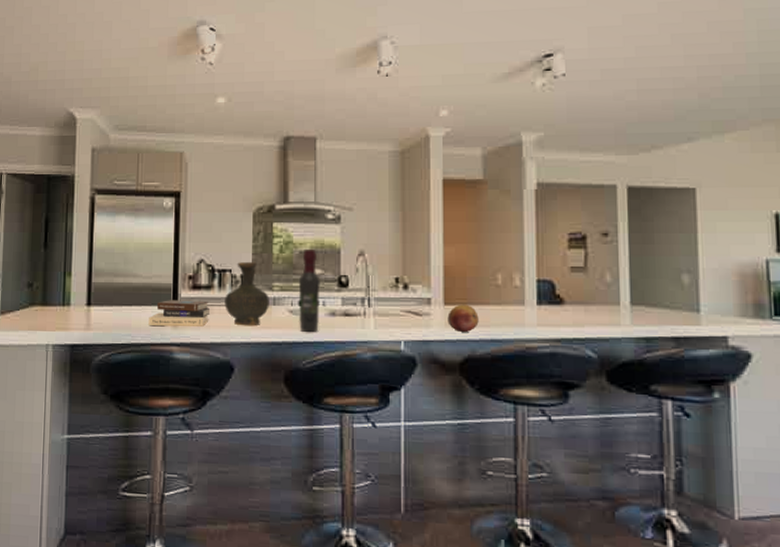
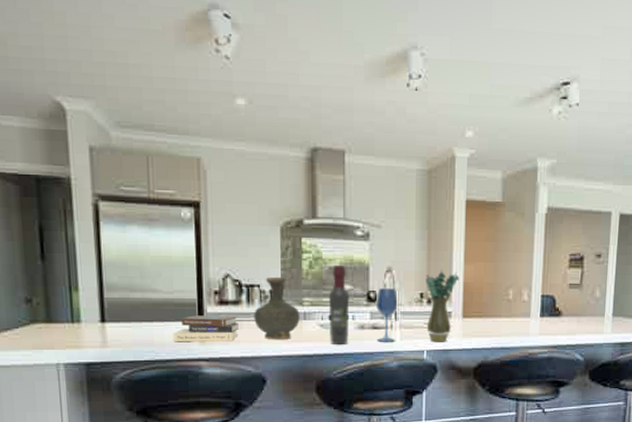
wineglass: none [348,273,371,331] -> present [376,288,398,342]
vase: none [401,252,438,332] -> present [426,269,459,342]
fruit: present [447,304,479,333] -> none [465,317,492,342]

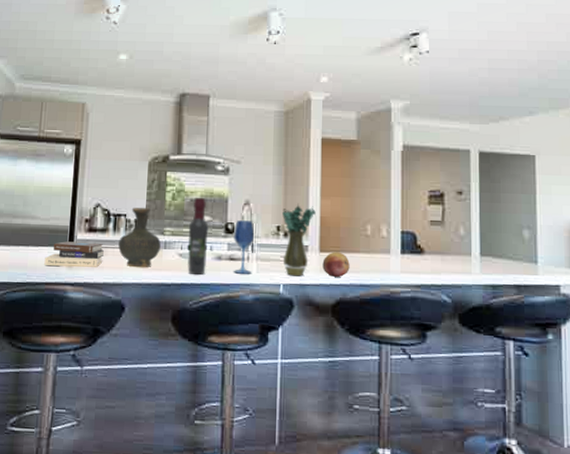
fruit: none [465,317,492,342] -> present [322,251,350,278]

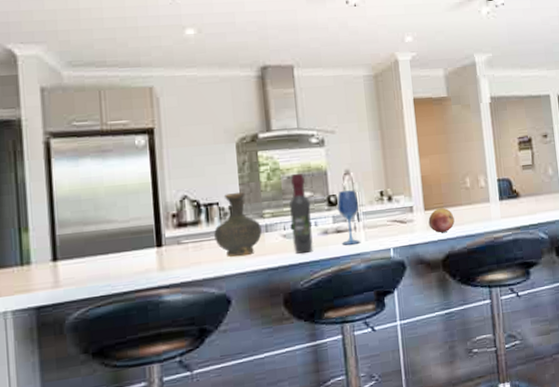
books: present [44,241,105,267] -> none [130,237,200,273]
vase: present [282,203,316,276] -> none [383,166,416,239]

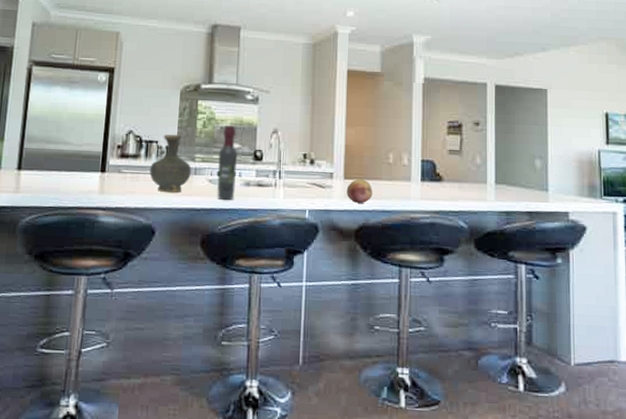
wineglass: present [337,190,360,245] -> none [262,148,282,200]

